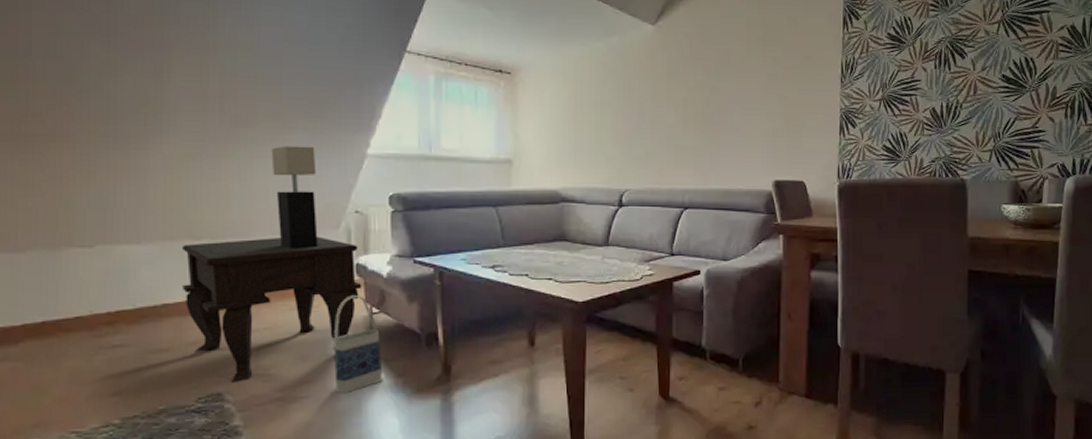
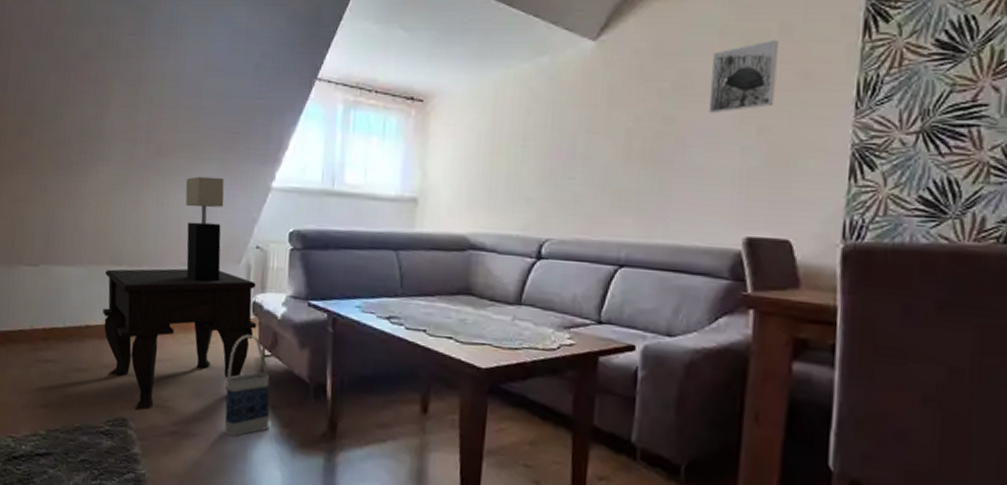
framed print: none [742,29,788,86] -> present [708,39,778,114]

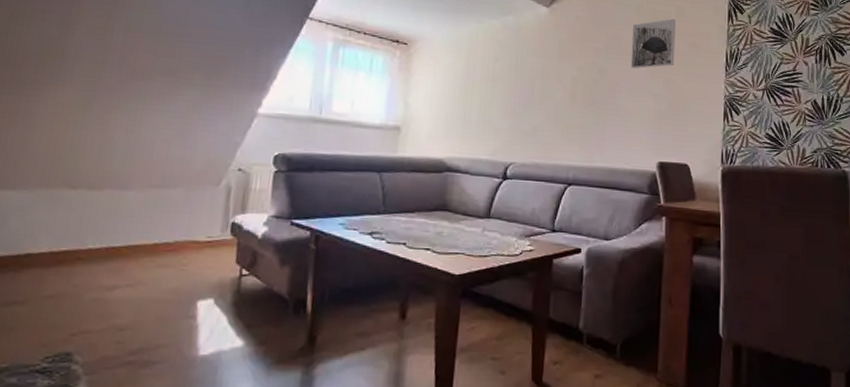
side table: present [102,268,257,411] -> none [49,191,236,342]
table lamp: present [185,176,225,282] -> none [157,100,207,204]
bag: present [224,334,270,437] -> none [192,255,247,361]

